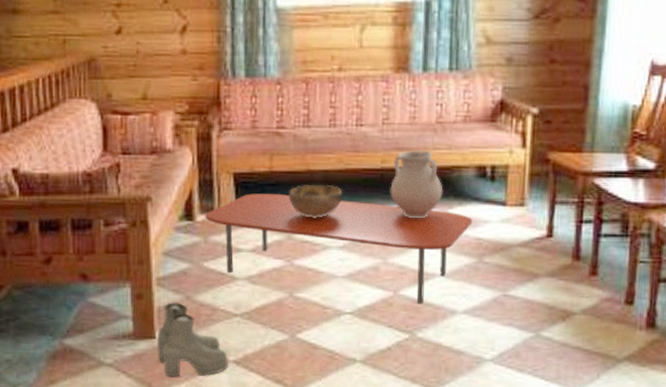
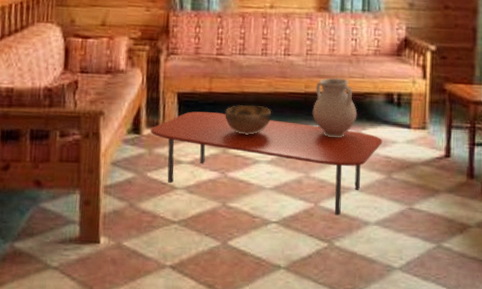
boots: present [156,302,228,377] -> none [100,209,165,281]

